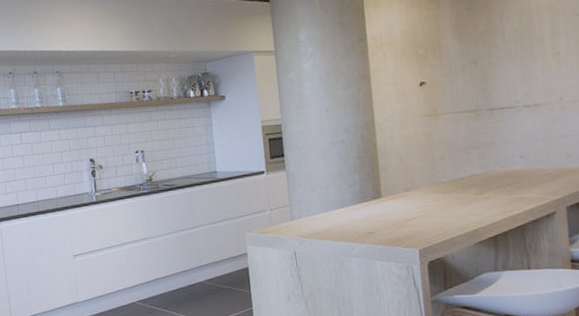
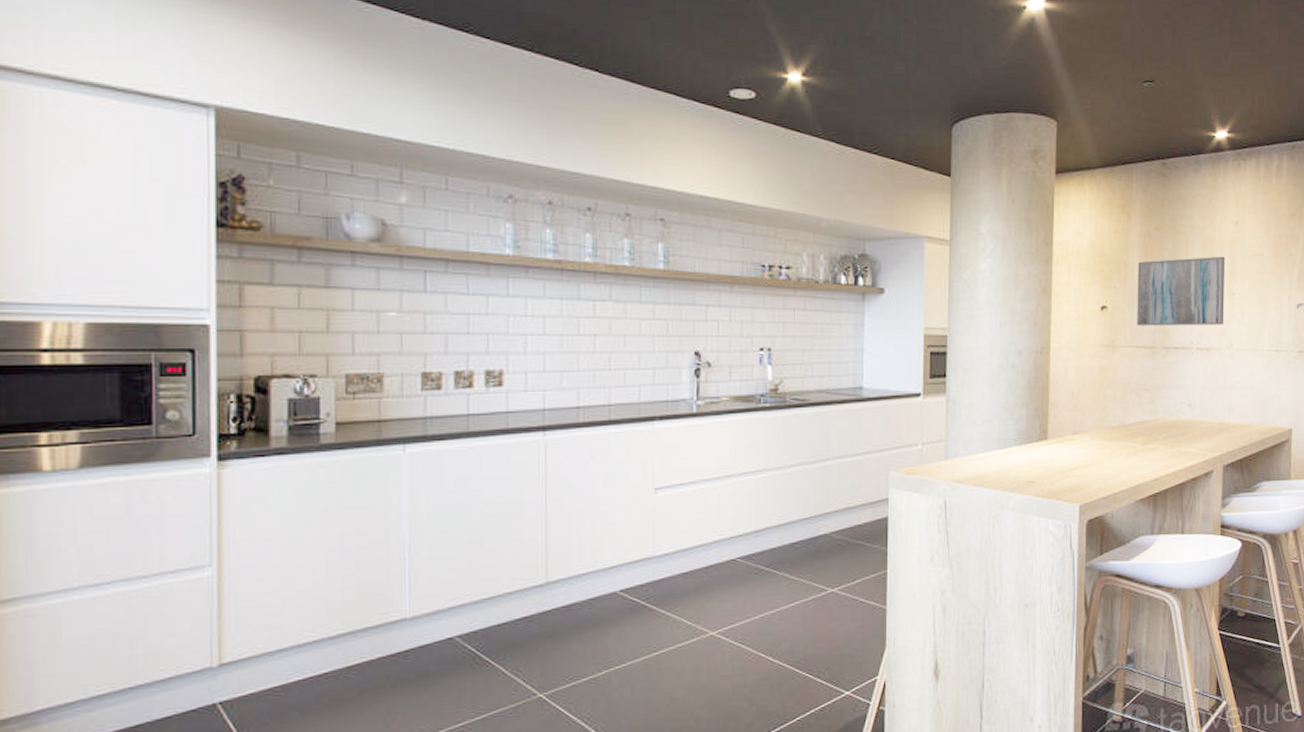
wall art: none [452,21,551,95] -> present [1137,256,1226,326]

